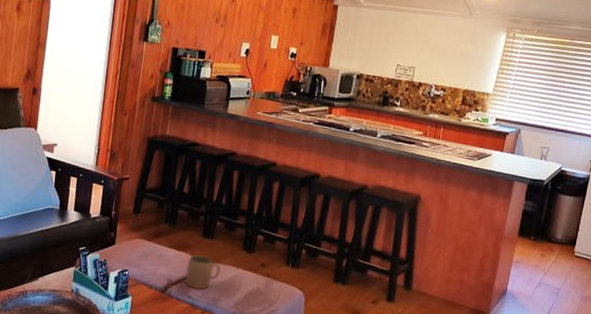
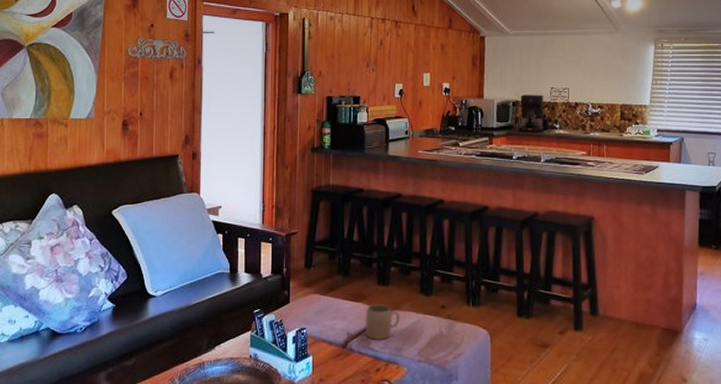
coffee maker: none [358,68,389,108] -> present [518,94,544,132]

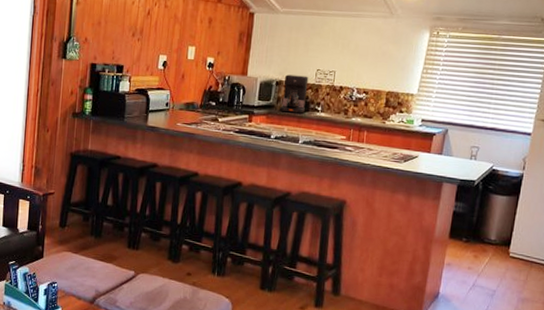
mug: present [364,303,400,340] -> none [112,265,147,299]

